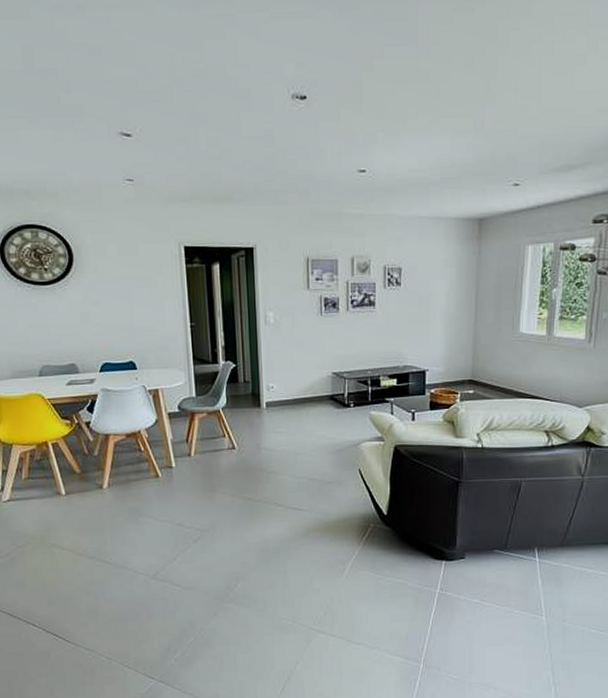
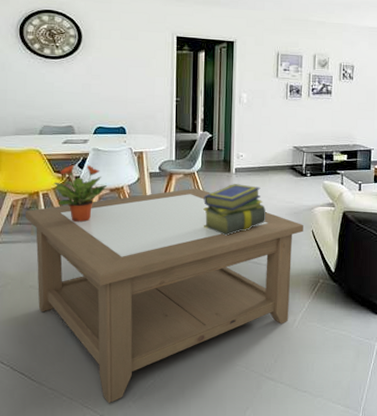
coffee table: none [35,427,349,662] -> present [24,187,303,403]
potted plant: none [62,408,123,474] -> present [53,164,108,223]
stack of books: none [232,420,306,480] -> present [203,184,266,236]

